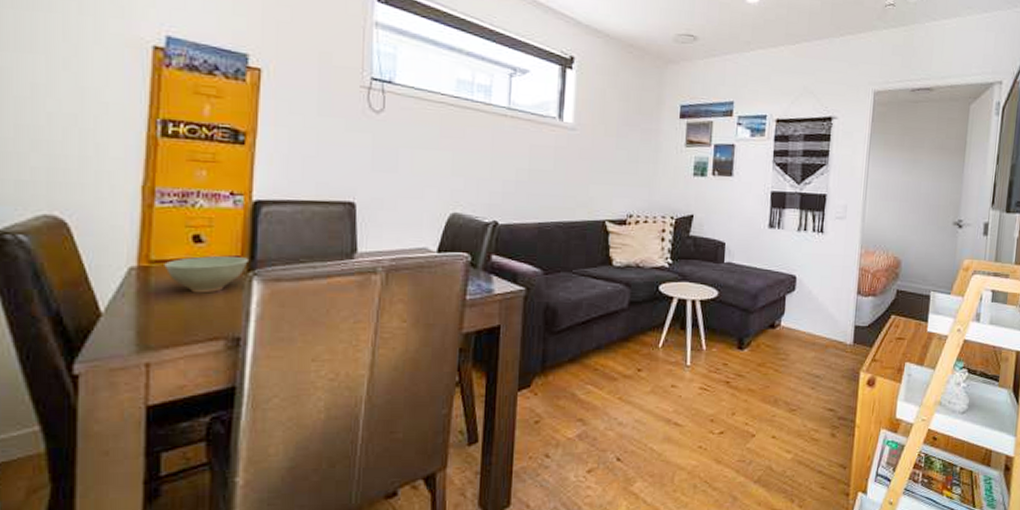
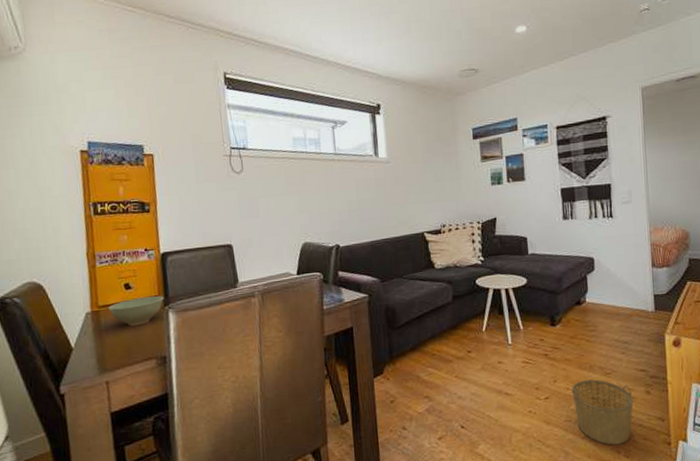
basket: none [750,415,817,492] -> present [572,379,634,445]

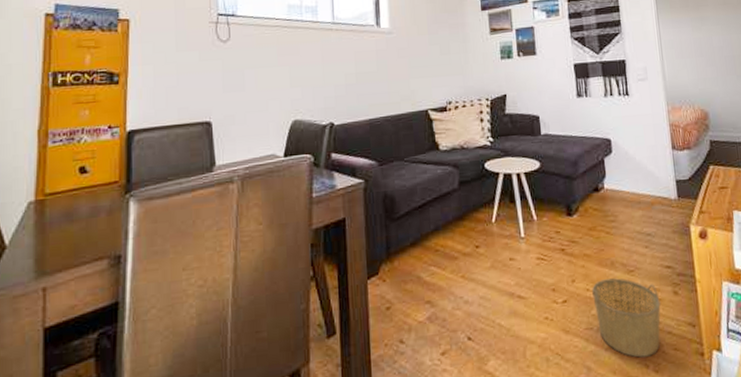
bowl: present [108,296,164,327] -> none [56,182,125,219]

